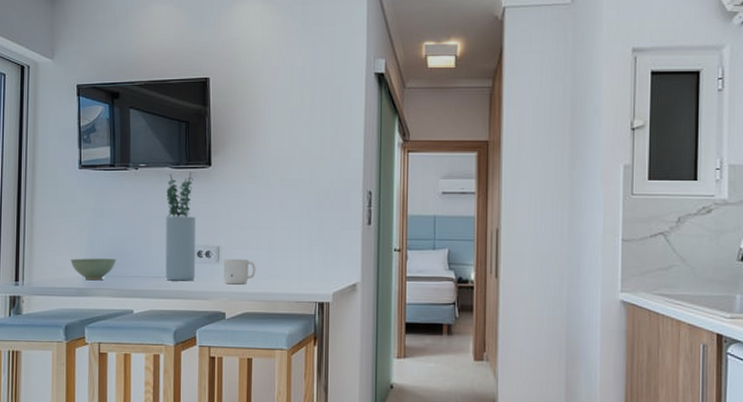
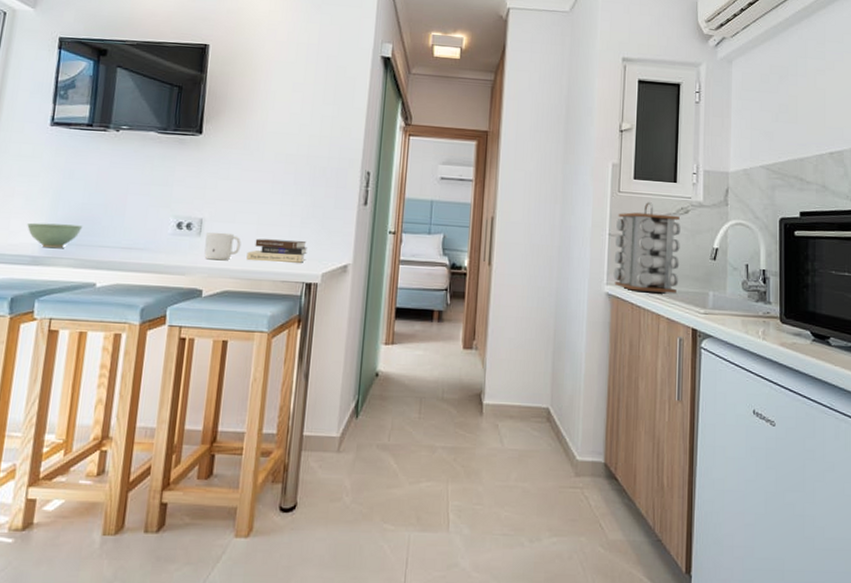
vase: present [165,172,197,281] -> none [138,139,181,254]
books: none [262,261,317,284] -> present [246,238,307,263]
spice rack: none [628,202,703,299] -> present [613,201,681,294]

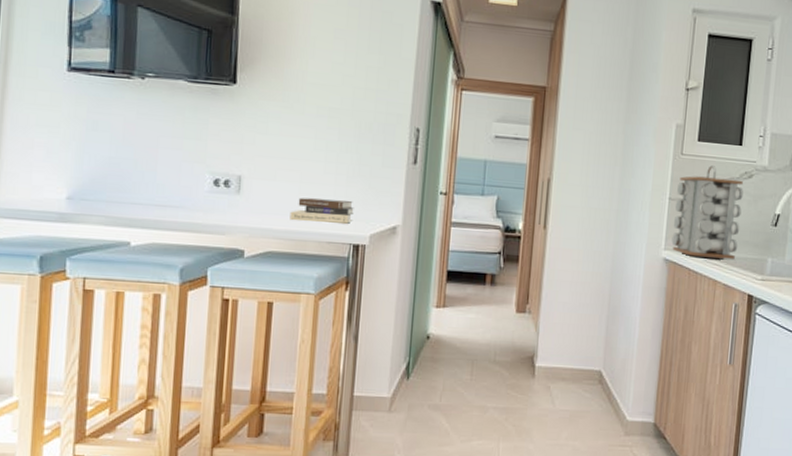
bowl: present [27,222,83,249] -> none [51,177,112,205]
mug: present [204,232,241,261] -> none [244,190,284,220]

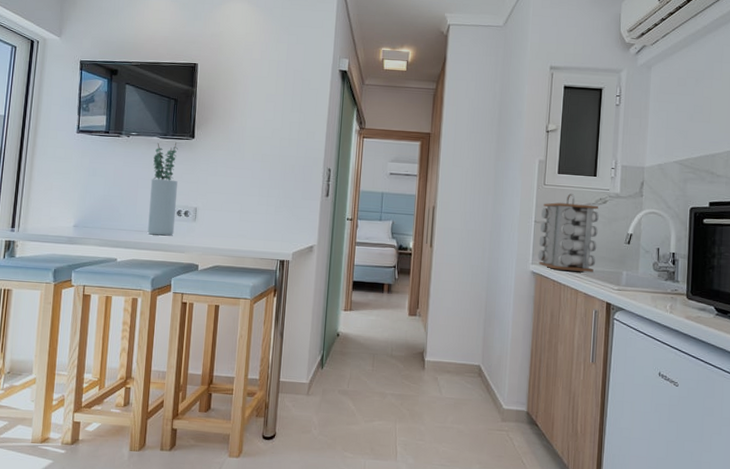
vase: none [173,88,215,213] -> present [147,142,178,236]
books: present [290,197,354,224] -> none [232,223,281,244]

